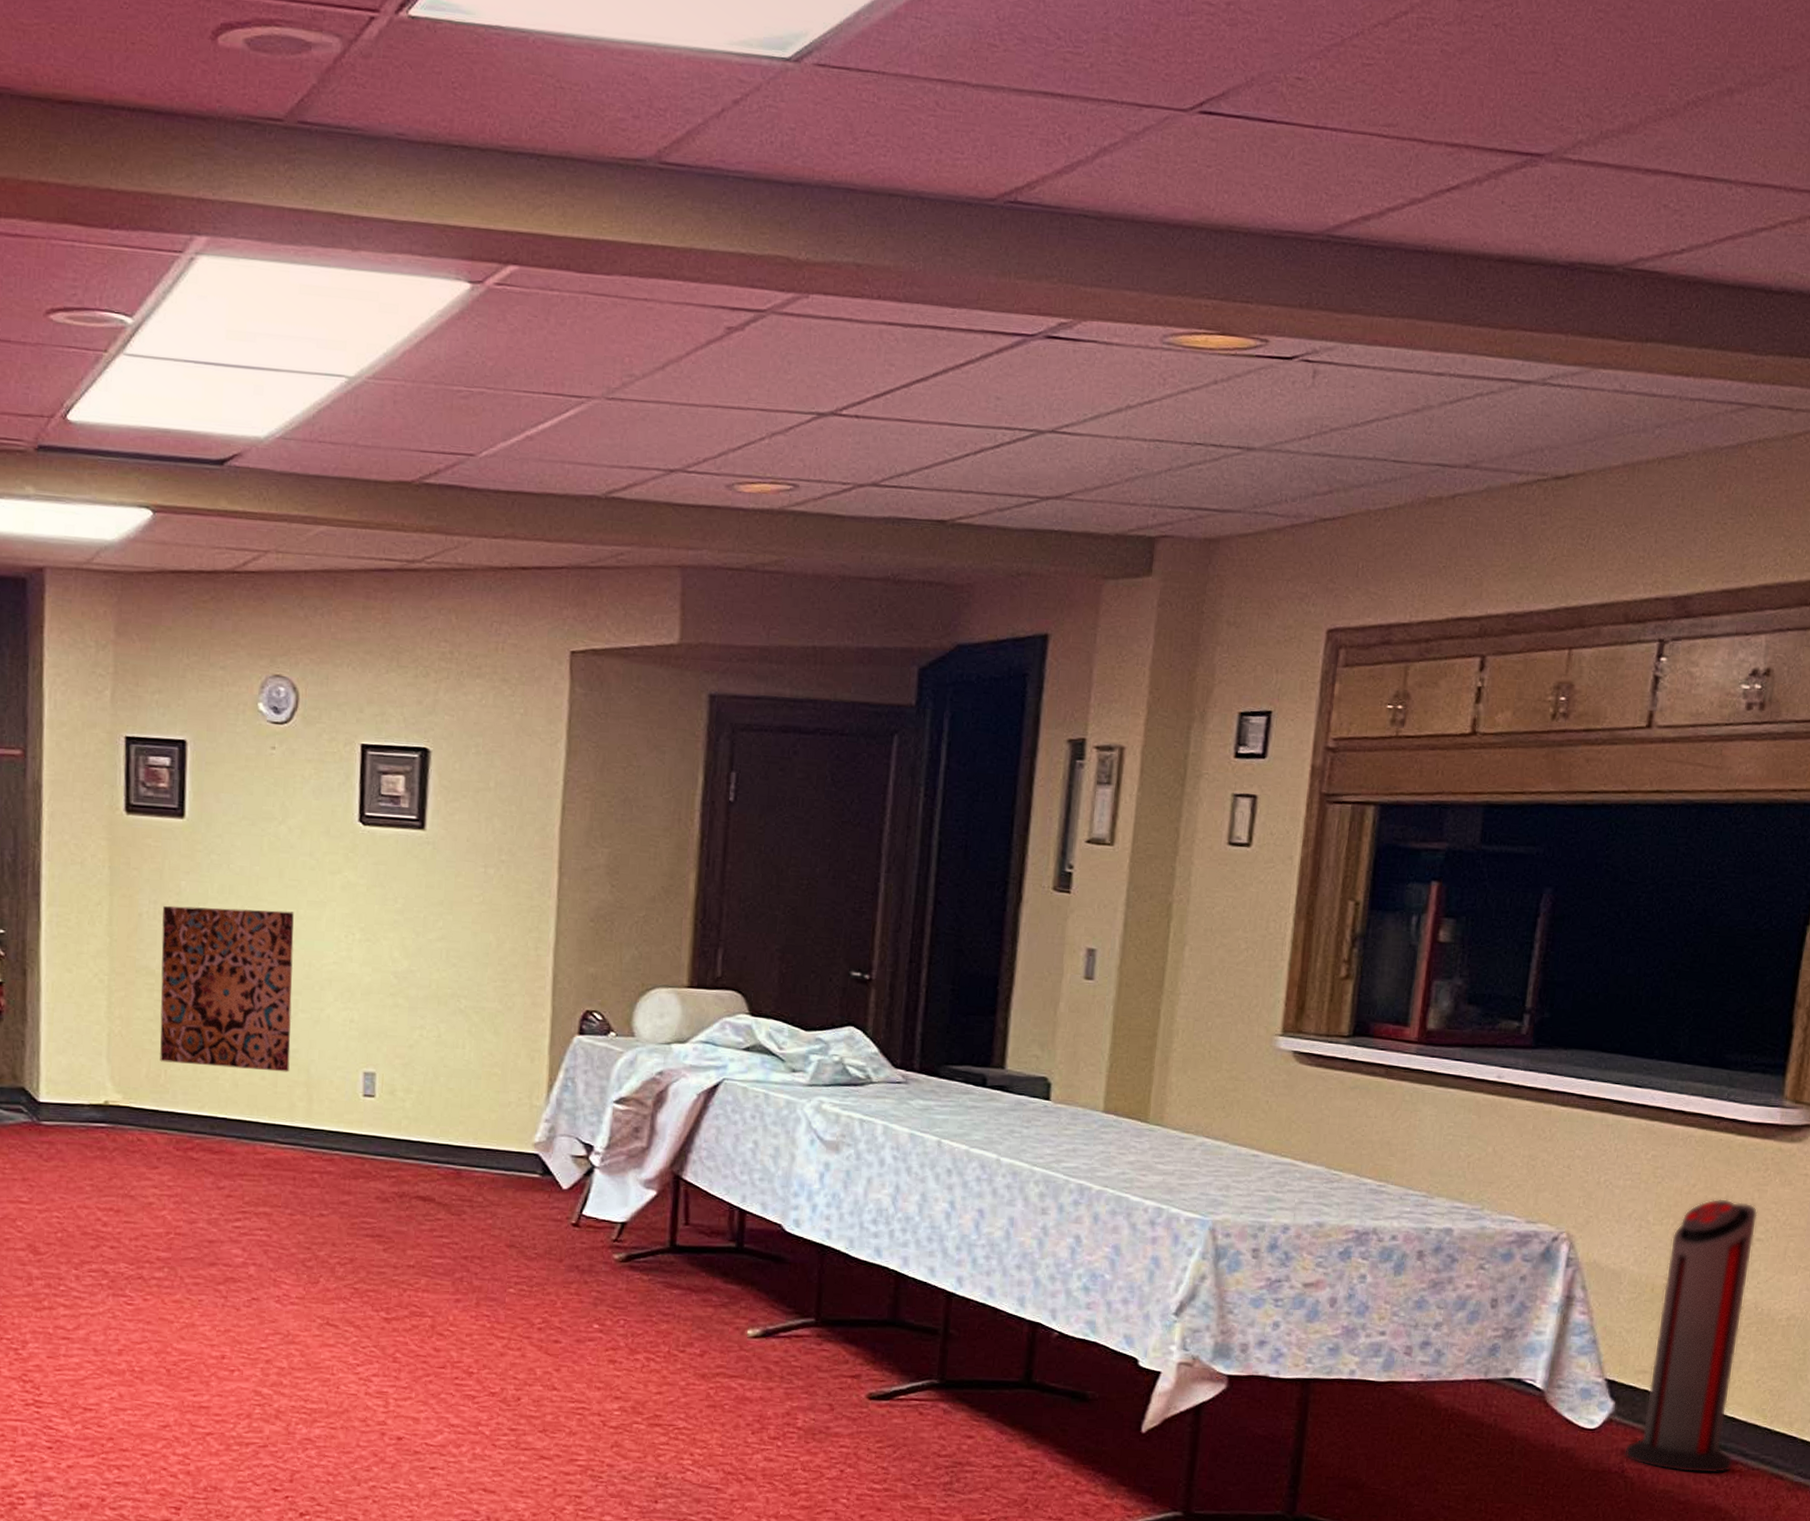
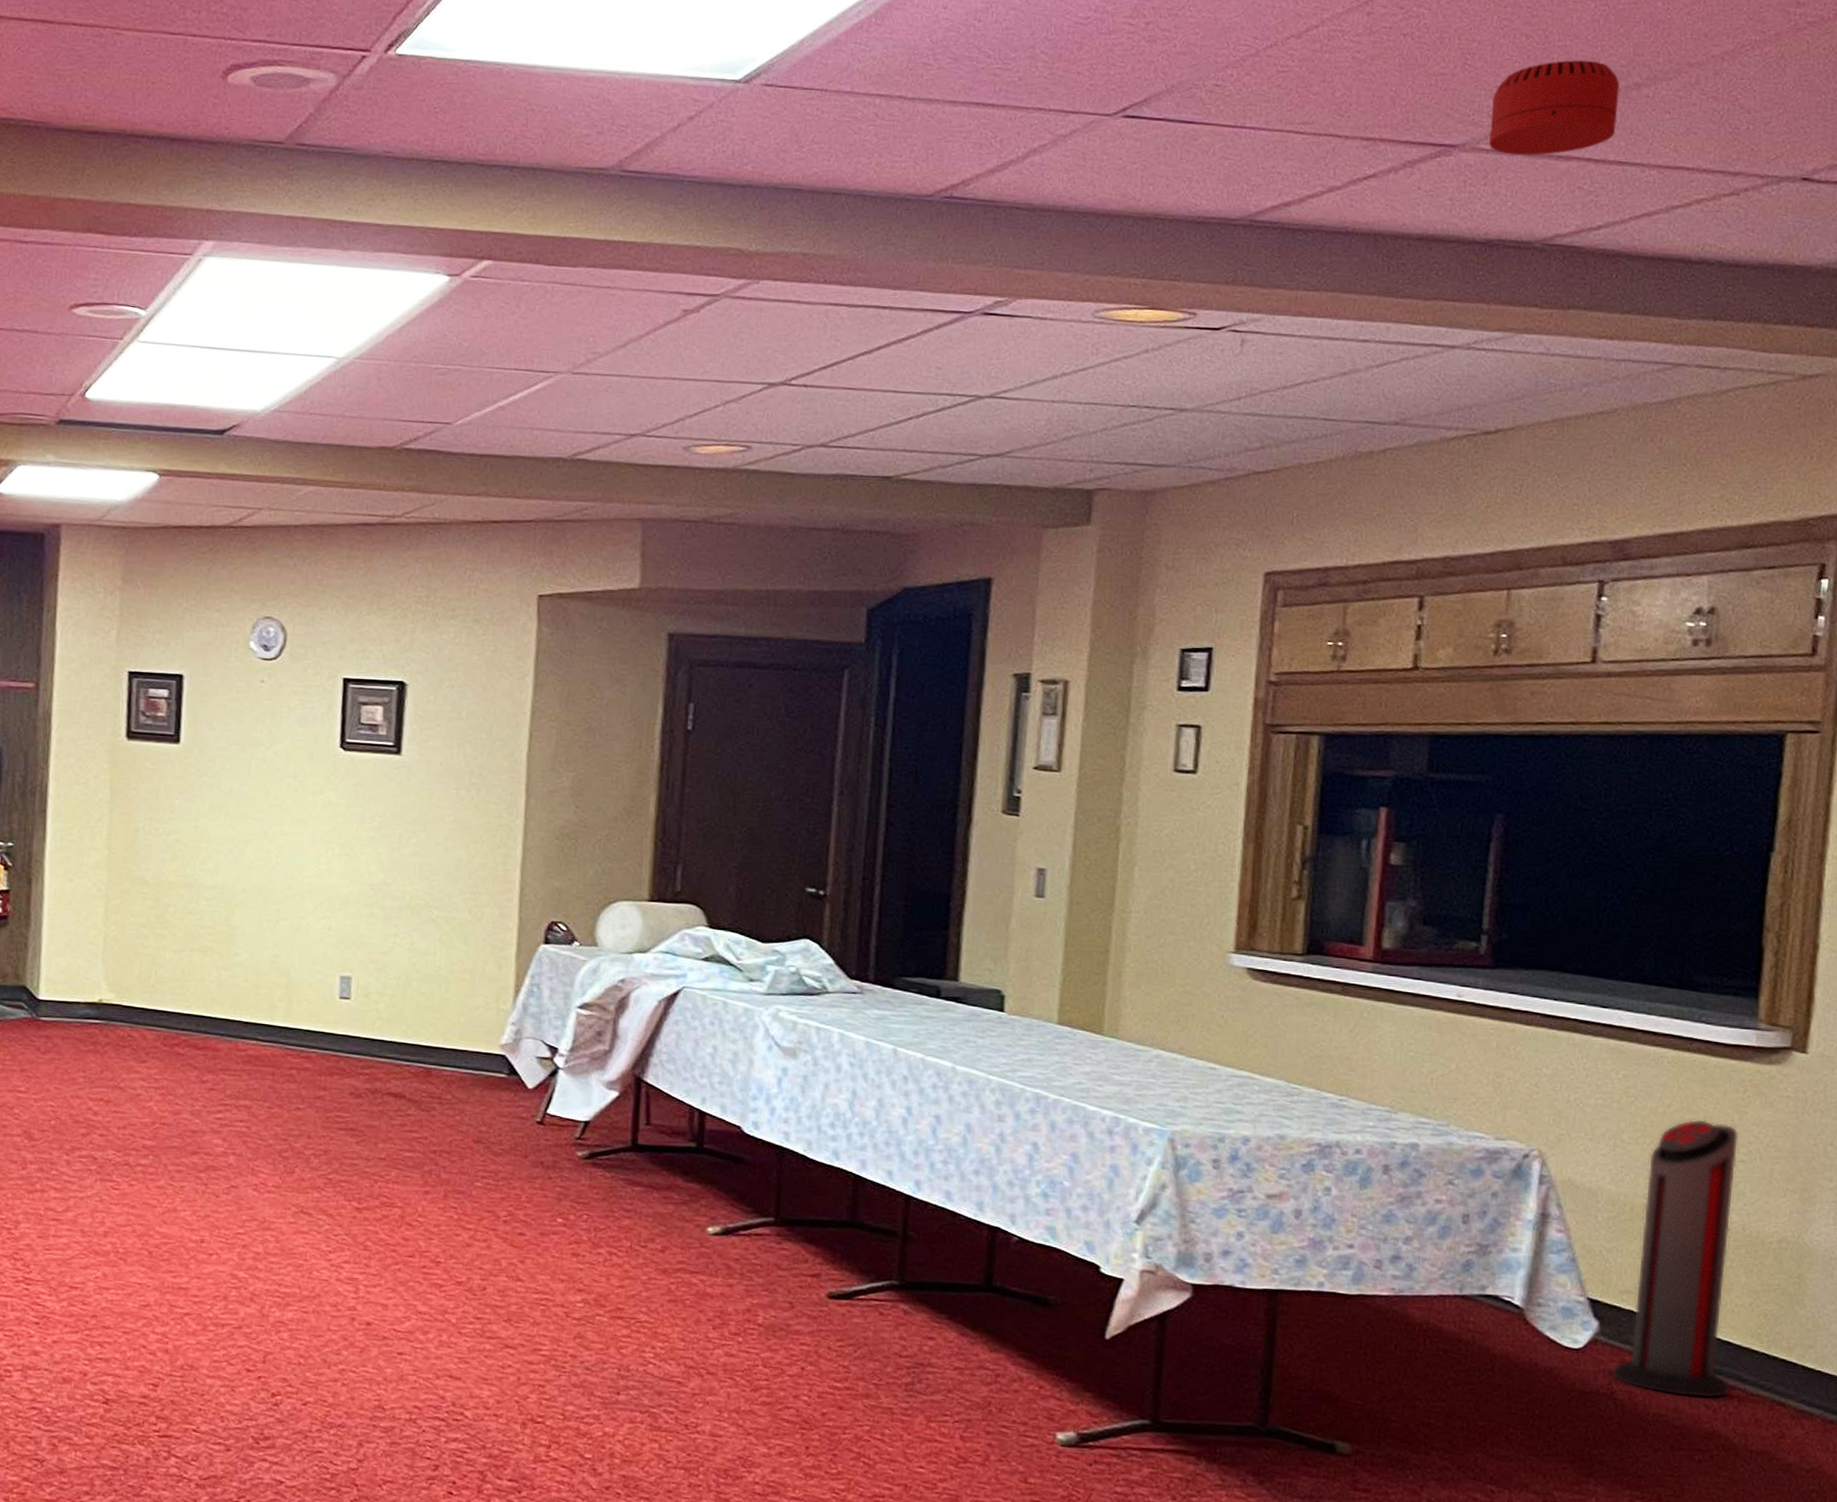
wall art: present [160,905,294,1072] -> none [151,822,278,975]
smoke detector: none [1576,59,1713,169] -> present [1488,60,1620,156]

